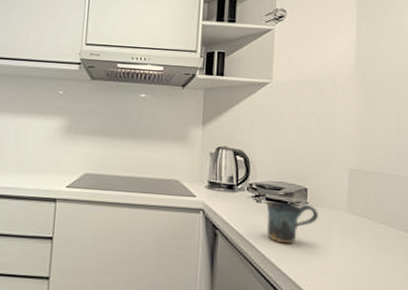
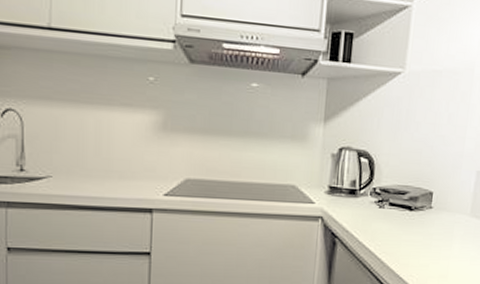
mug: present [265,201,318,244] -> none [388,206,442,250]

